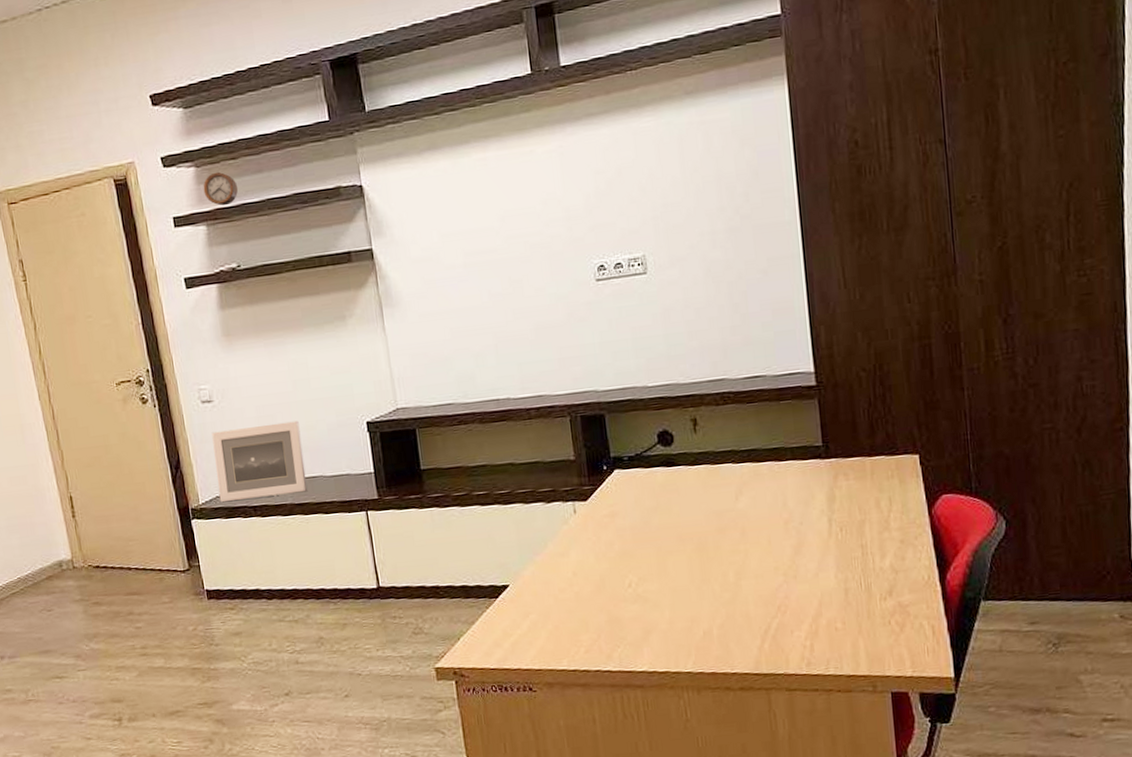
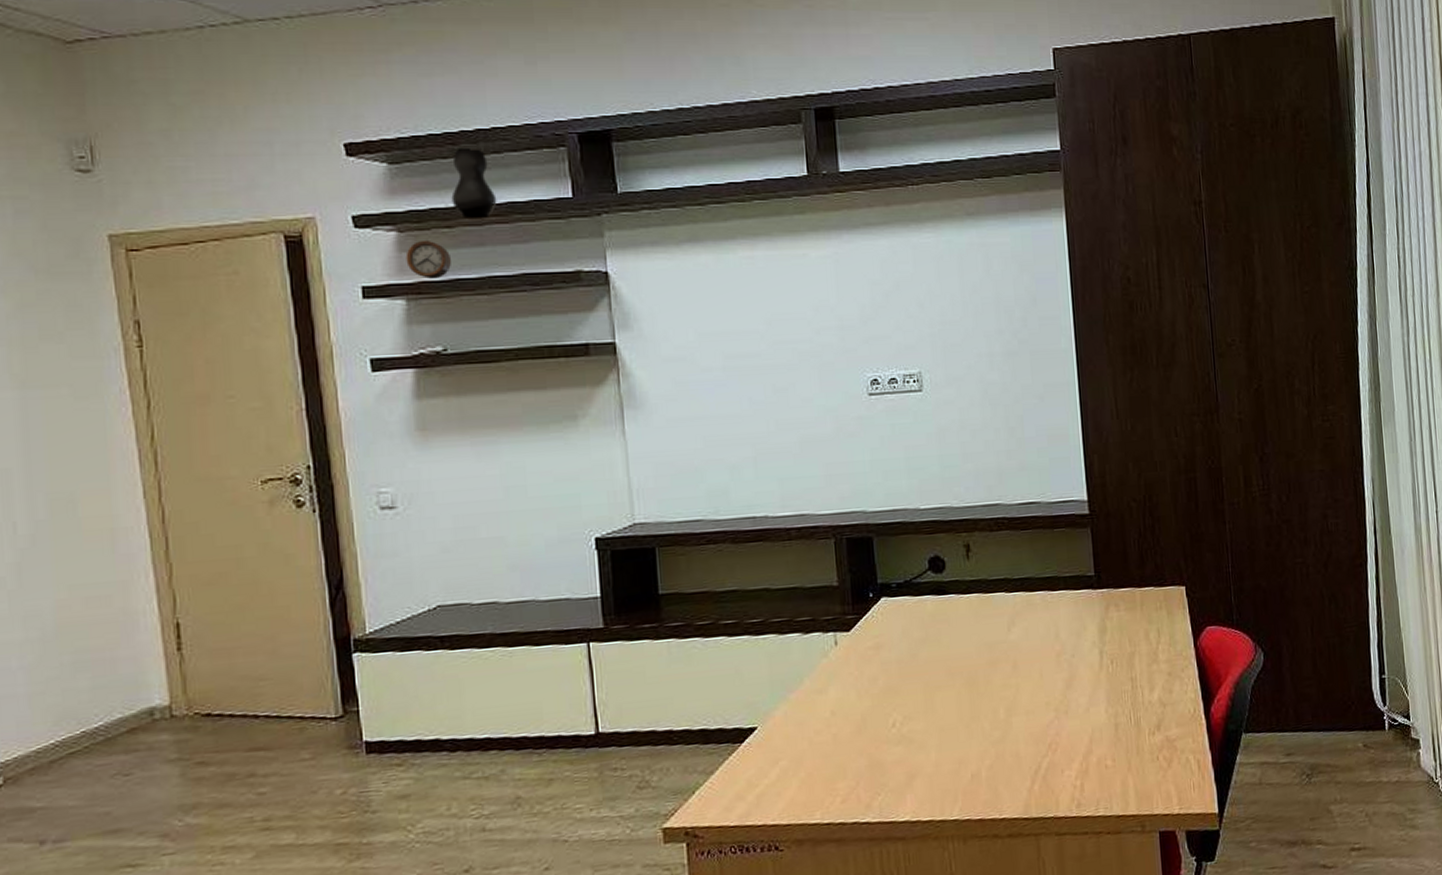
picture frame: present [211,420,308,503] -> none [390,534,514,632]
vase: none [232,84,269,150] -> present [451,146,497,220]

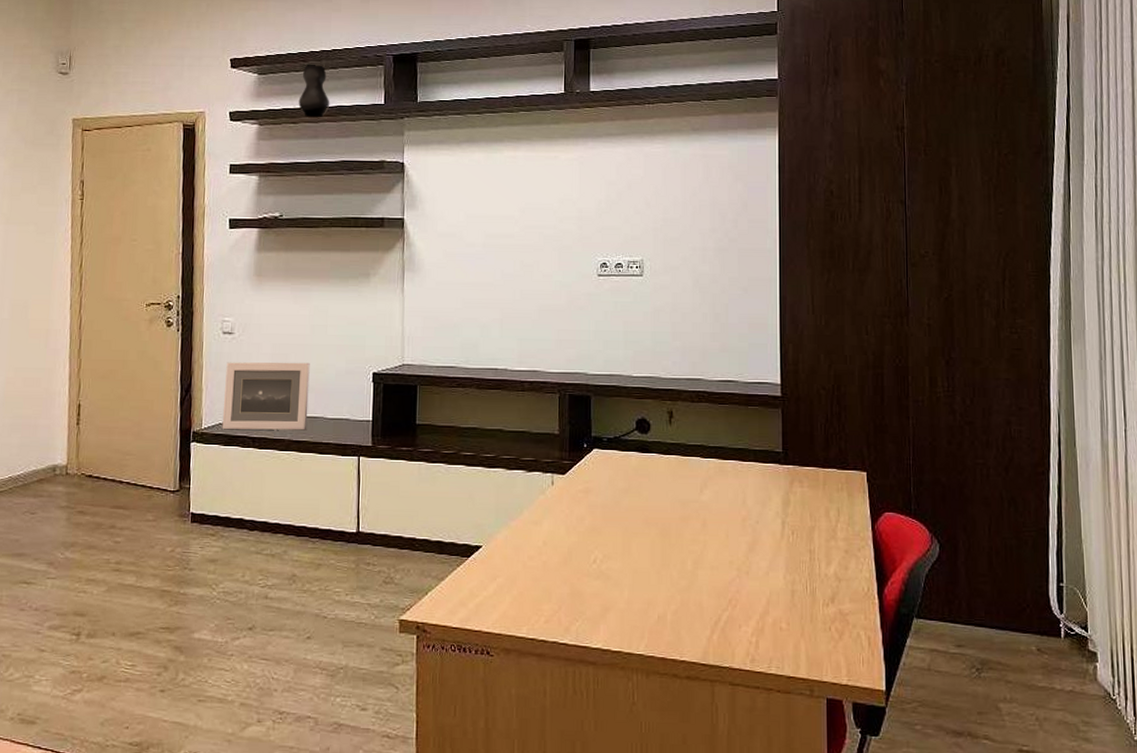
picture frame: none [390,534,514,632] -> present [222,362,310,431]
clock: present [405,239,452,280] -> none [262,132,294,162]

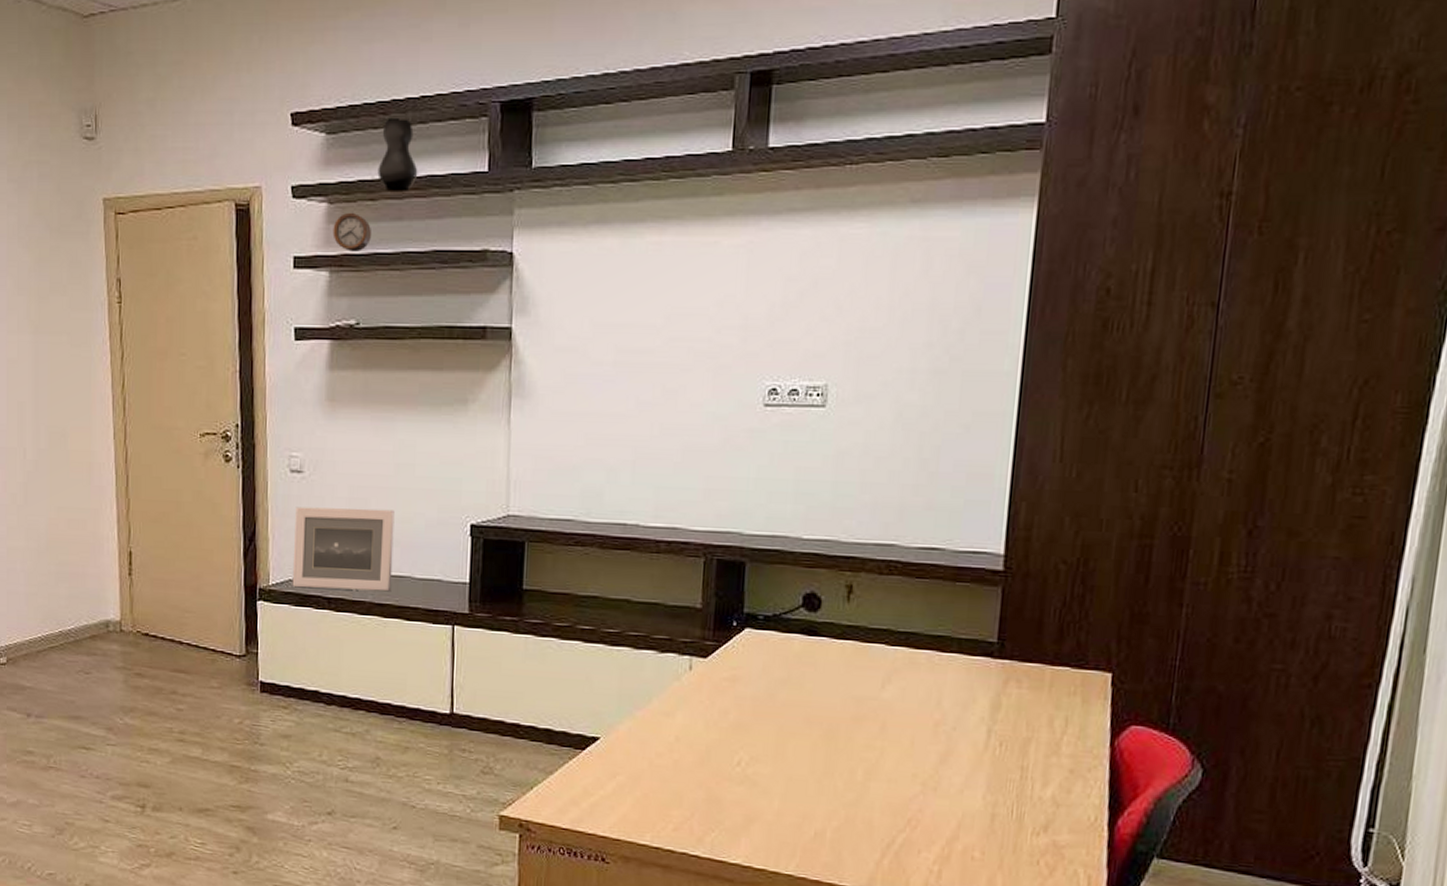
clock: none [262,132,294,162] -> present [332,212,372,253]

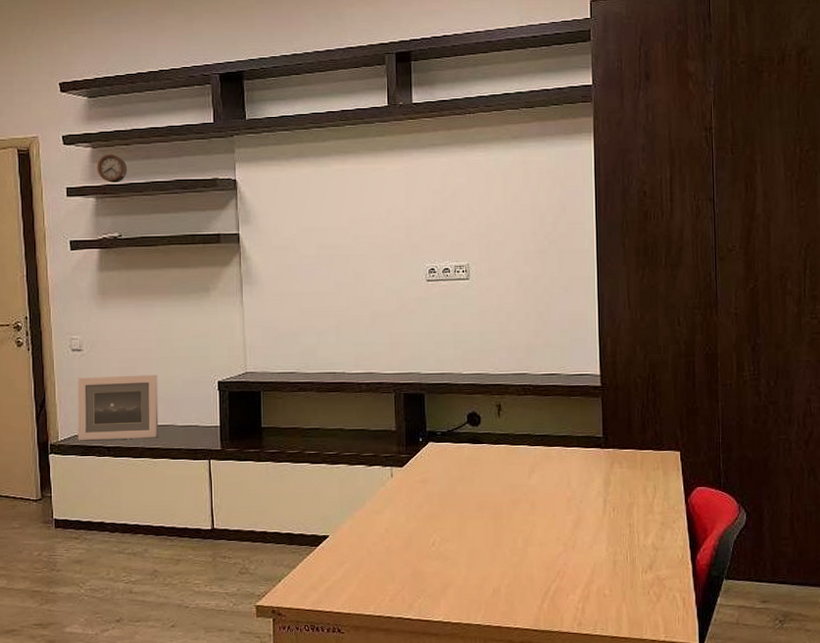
vase: present [377,116,418,193] -> none [129,84,161,139]

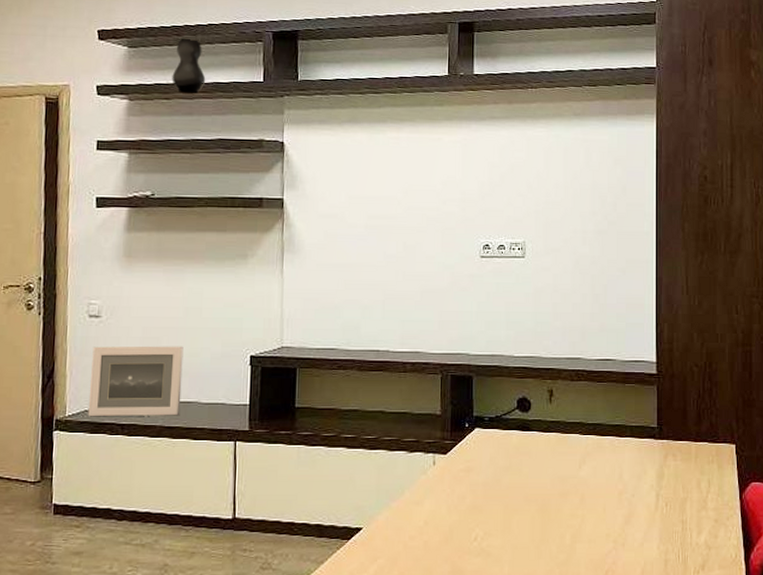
clock: present [97,154,128,184] -> none [132,107,167,139]
vase: none [129,84,161,139] -> present [172,36,206,95]

